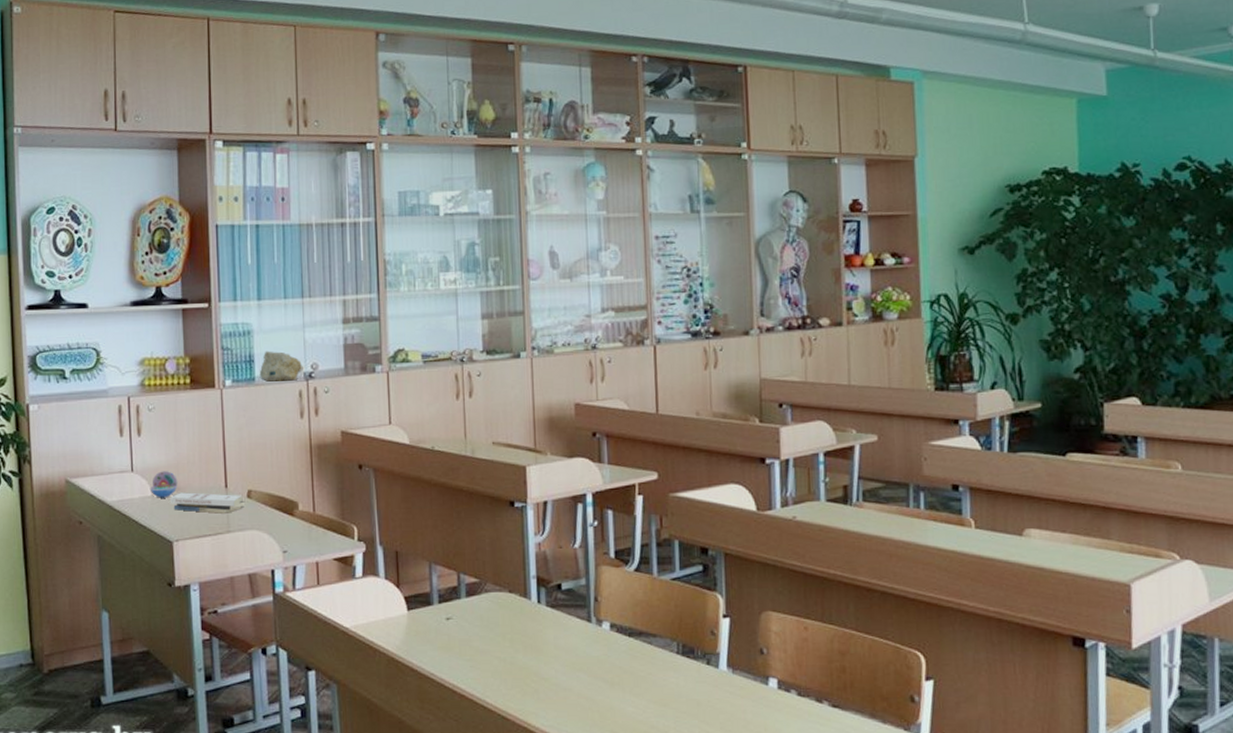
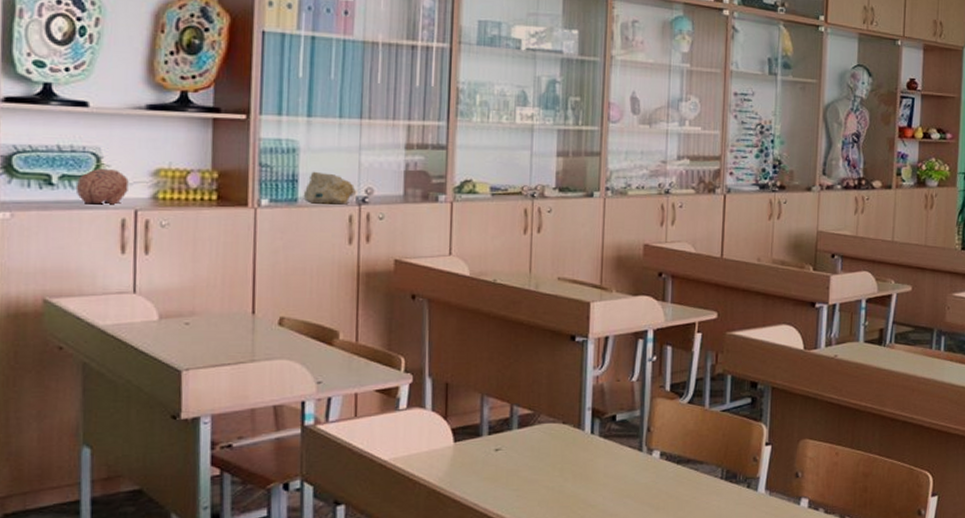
brain model: none [83,362,122,394] -> present [75,169,129,205]
cell model: present [149,471,179,498] -> none [155,294,194,323]
books: present [169,492,246,514] -> none [180,318,276,341]

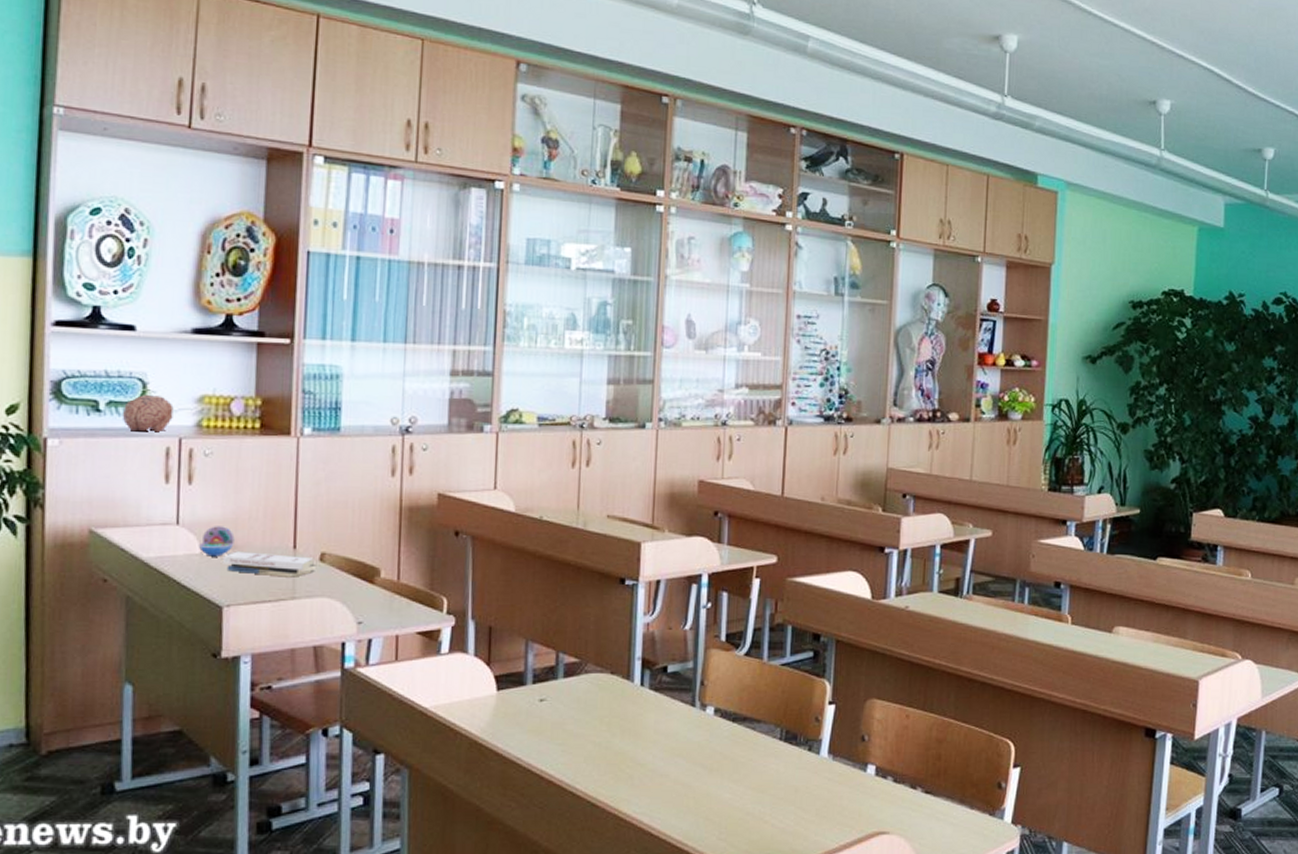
cell model: none [155,294,194,323] -> present [198,526,236,557]
books: none [180,318,276,341] -> present [222,551,317,577]
mineral sample: present [303,171,355,205] -> none [346,398,398,434]

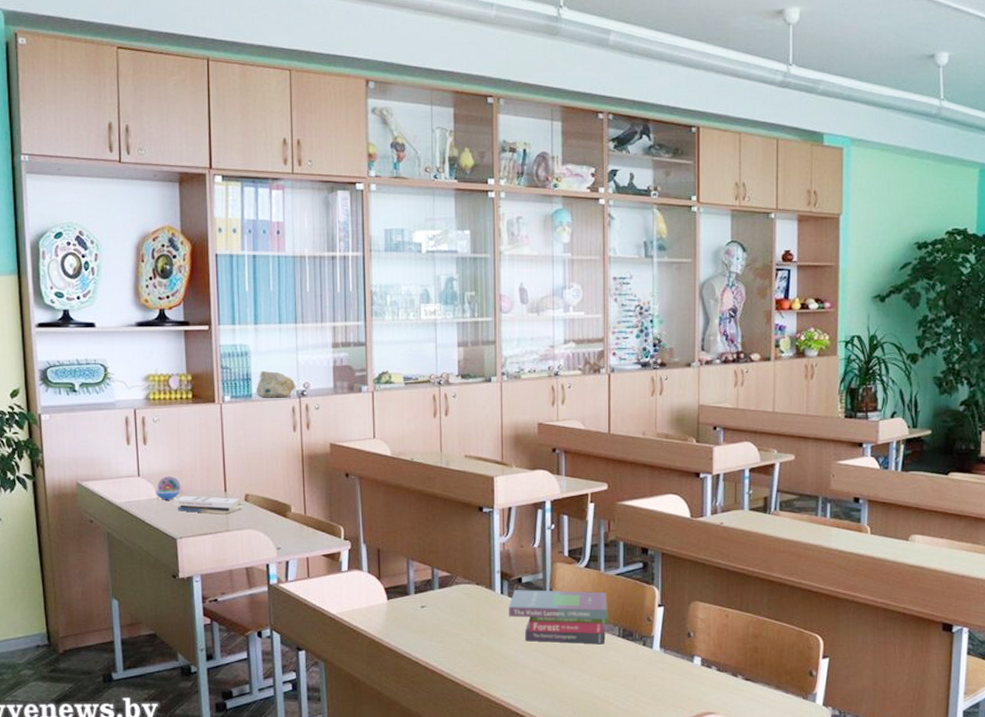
brain model: present [122,395,174,433] -> none [91,377,128,406]
mineral sample: none [346,398,398,434] -> present [256,370,295,398]
books: none [649,681,770,749] -> present [509,590,609,645]

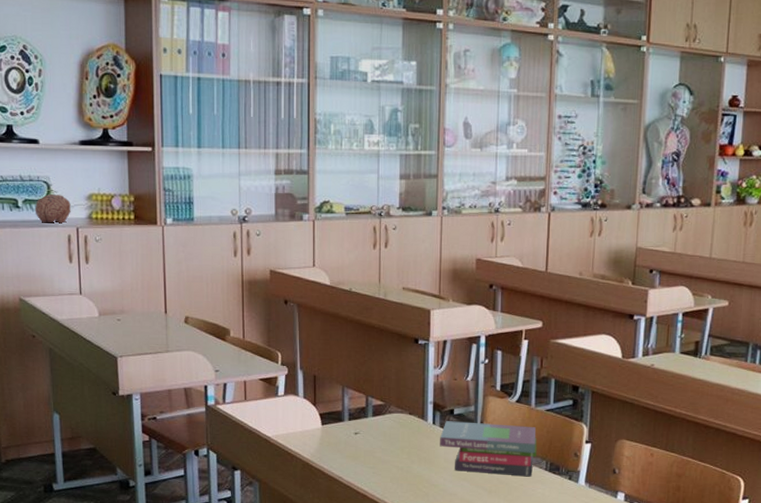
brain model: none [91,377,128,406] -> present [34,194,71,224]
cell model: present [155,476,182,500] -> none [96,295,123,319]
books: present [173,495,243,515] -> none [114,315,183,335]
mineral sample: present [256,370,295,398] -> none [198,194,237,223]

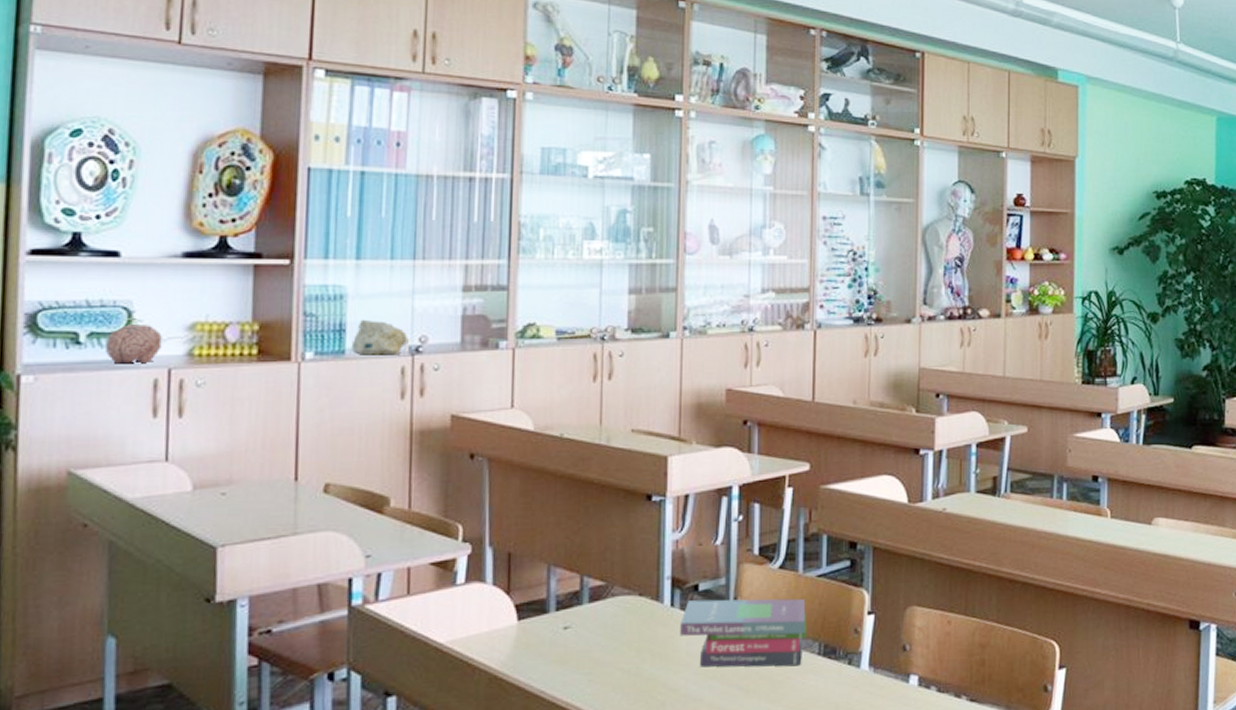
mineral sample: none [198,194,237,223] -> present [351,319,407,355]

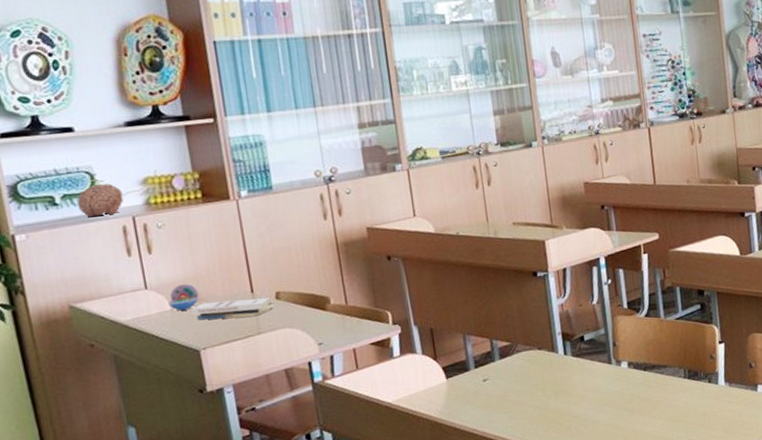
cell model: none [189,460,231,494] -> present [167,284,200,311]
books: none [216,486,321,512] -> present [191,297,275,320]
mineral sample: present [351,319,407,355] -> none [276,159,321,189]
books: present [680,598,807,667] -> none [573,337,674,397]

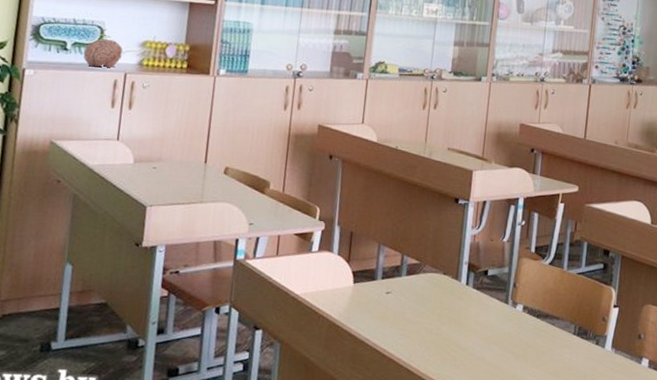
cell model: present [167,284,200,311] -> none [132,142,161,167]
books: present [191,297,275,320] -> none [149,163,222,186]

